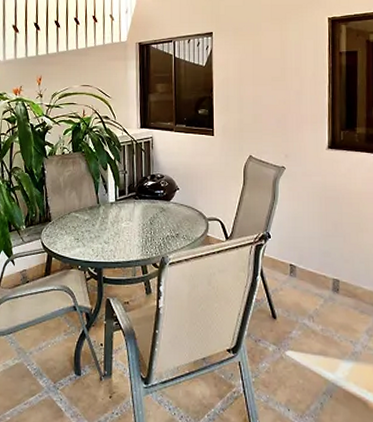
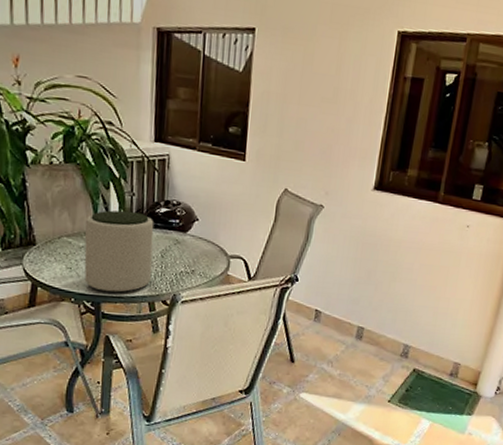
plant pot: none [88,186,144,258] -> present [84,210,154,293]

